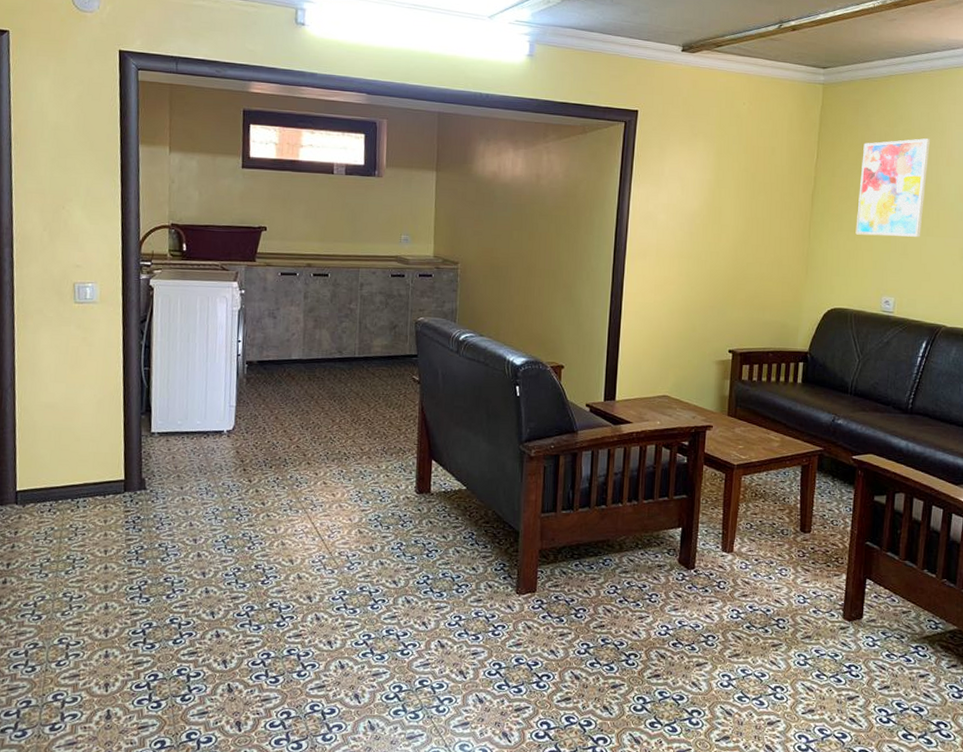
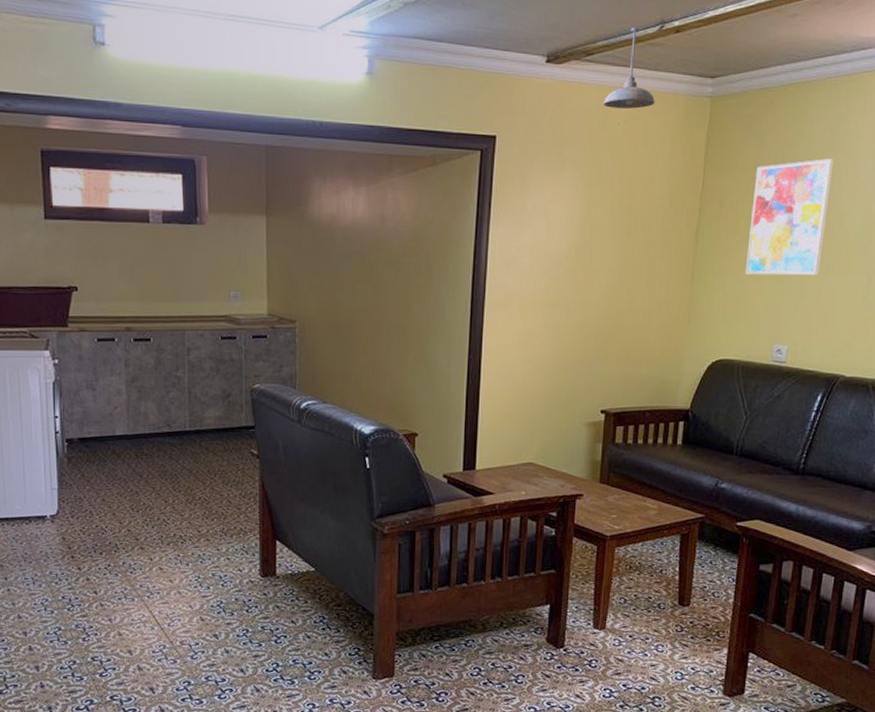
pendant light: none [730,24,775,92] -> present [603,26,655,109]

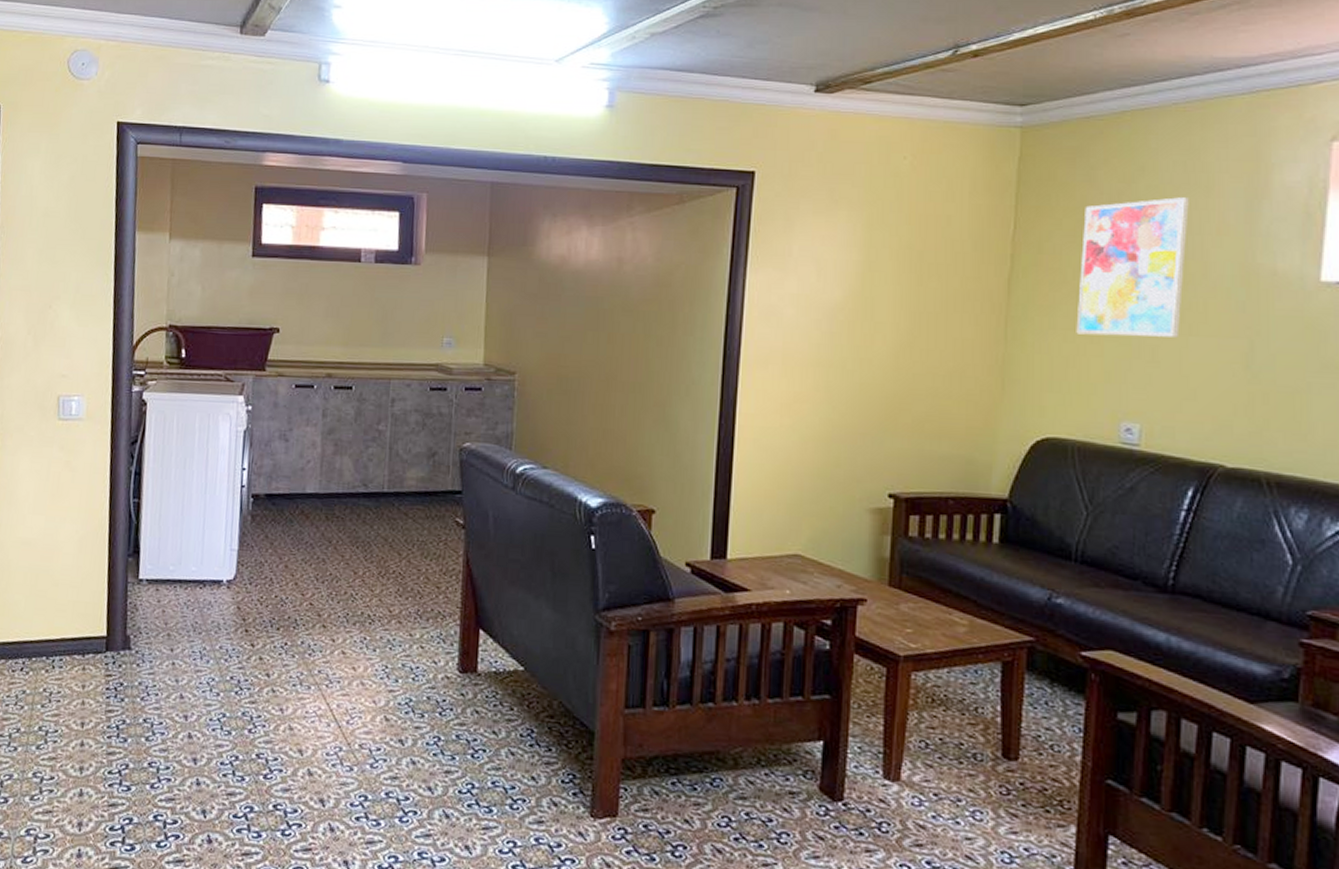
pendant light: present [603,26,655,109] -> none [885,52,950,141]

